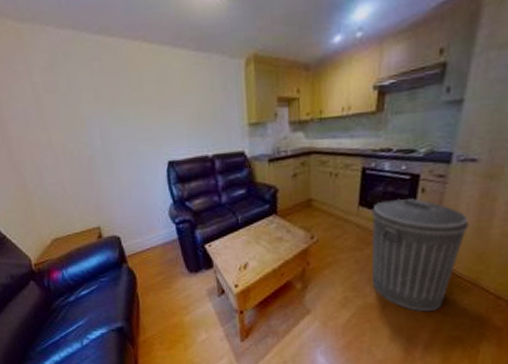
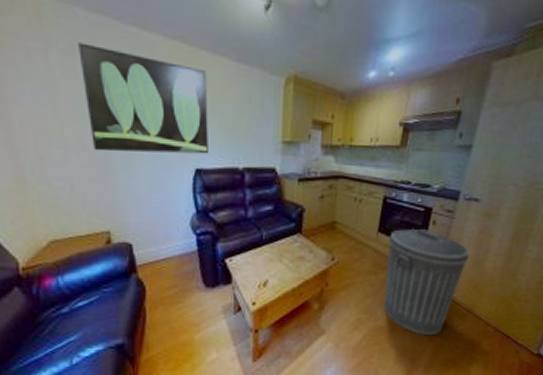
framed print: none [54,58,178,156] -> present [78,42,208,154]

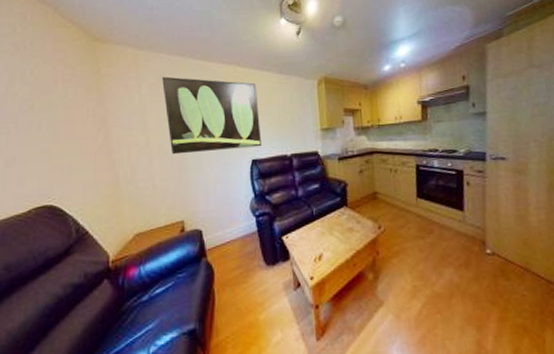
trash can: present [384,228,469,336] -> none [429,190,511,300]

